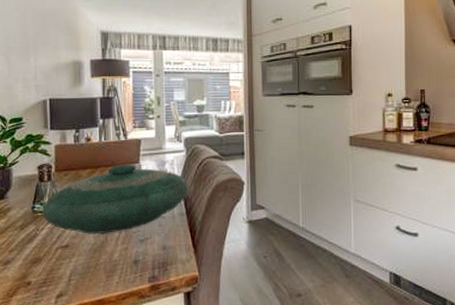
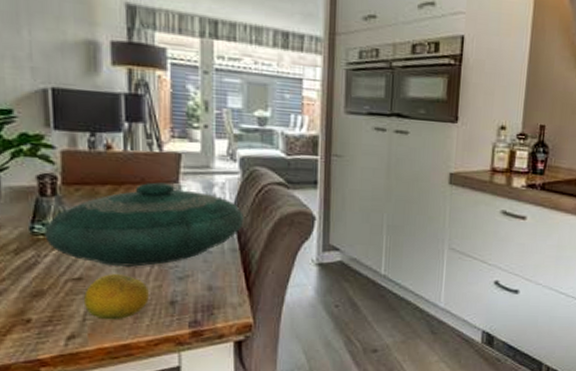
fruit: none [69,241,118,280] -> present [83,274,149,320]

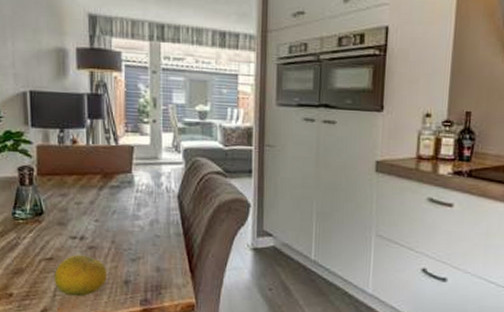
decorative bowl: present [44,182,244,267] -> none [23,172,187,249]

